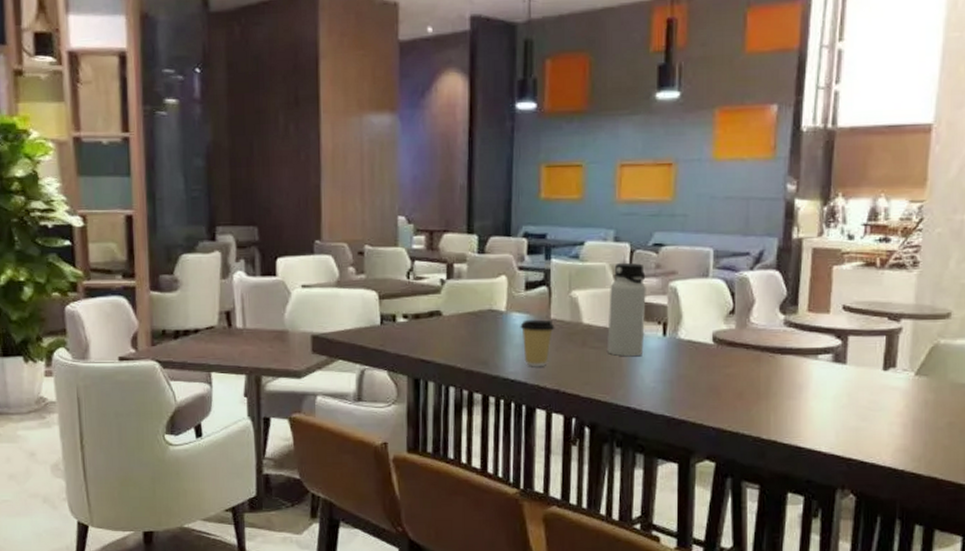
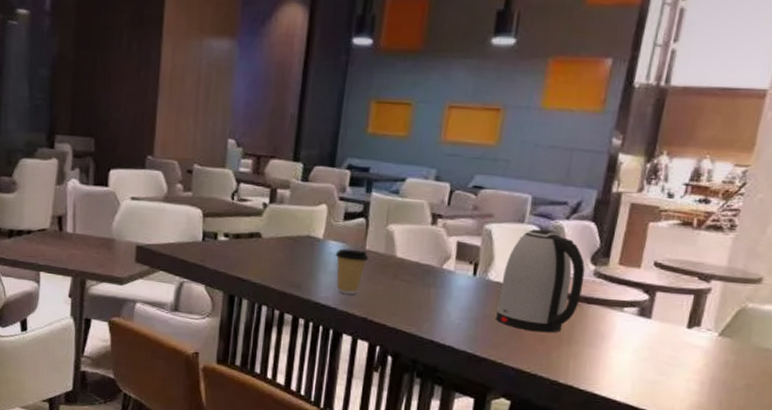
water bottle: present [607,262,646,357] -> none [417,201,463,293]
kettle: none [691,282,775,388] -> present [496,229,585,333]

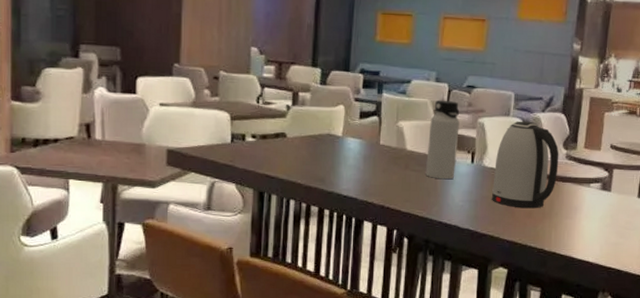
coffee cup: present [335,248,369,295] -> none [353,144,383,186]
water bottle: none [417,201,463,293] -> present [426,100,460,180]

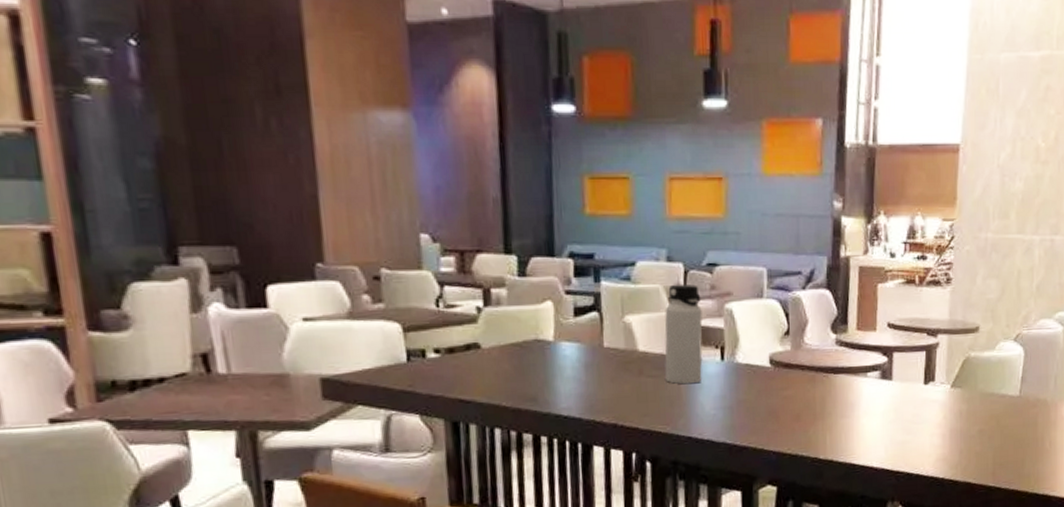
kettle: present [492,121,559,209] -> none [750,302,828,411]

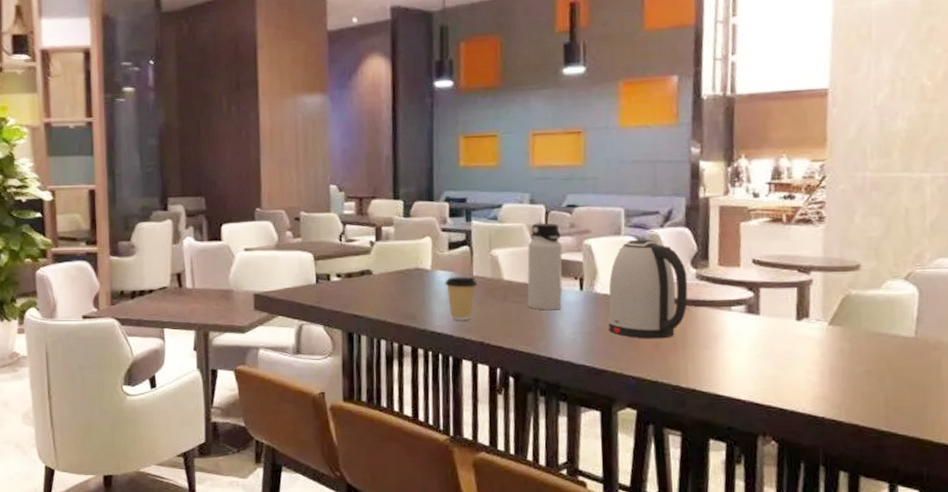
coffee cup: none [570,348,609,401] -> present [445,276,478,321]
kettle: none [750,302,828,411] -> present [608,239,688,339]

